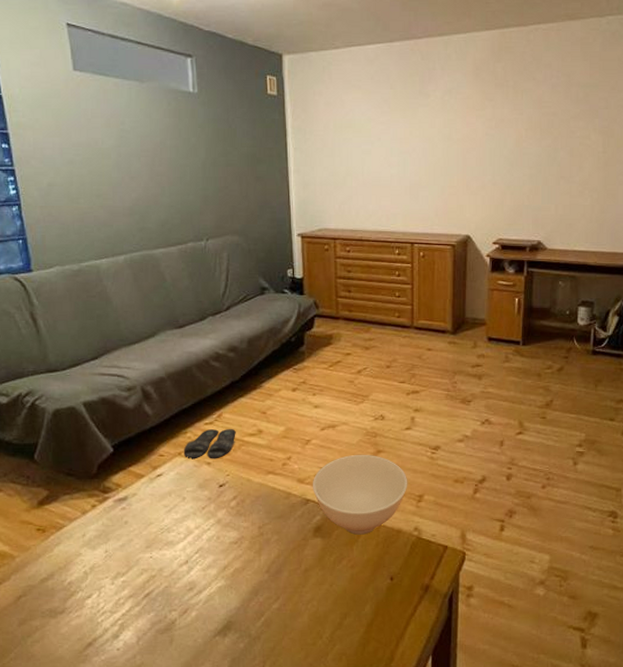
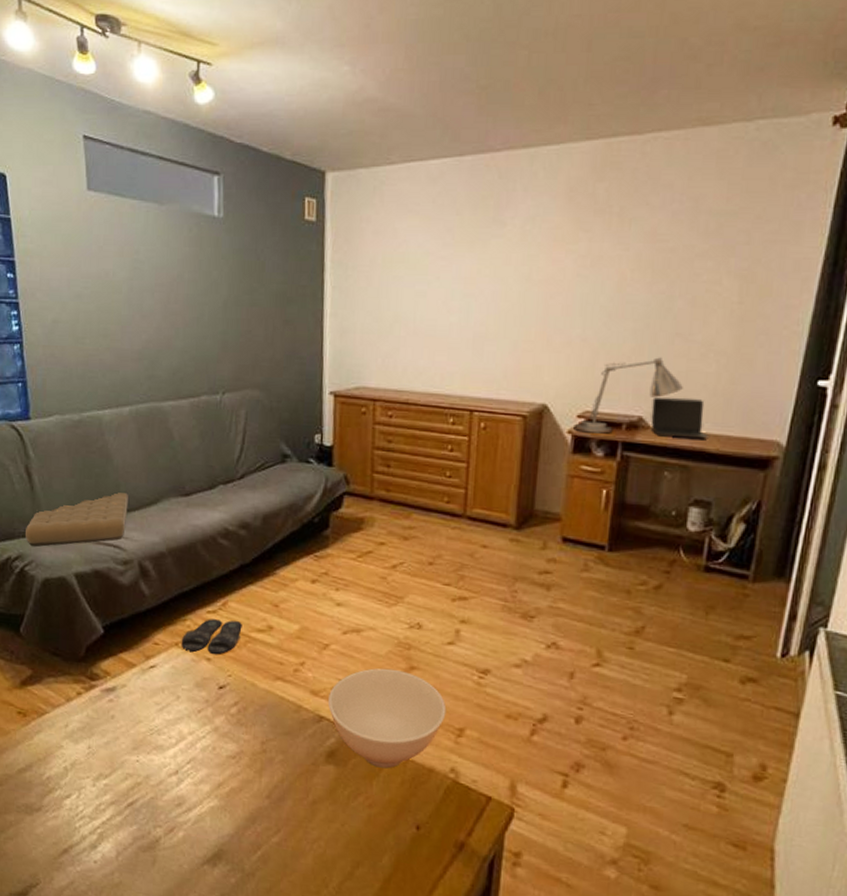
cushion: none [33,327,128,383] -> present [24,490,128,548]
desk lamp: none [491,195,568,255] -> present [573,357,683,434]
laptop: none [547,226,590,255] -> present [650,398,710,439]

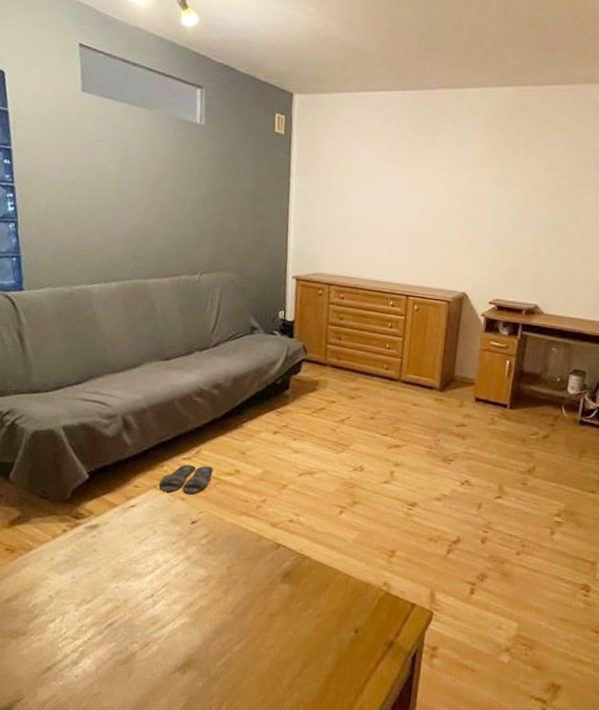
cushion: present [24,490,128,548] -> none [16,355,114,404]
bowl: present [327,668,447,769] -> none [284,503,382,585]
desk lamp: present [573,357,683,434] -> none [486,259,568,317]
laptop: present [650,398,710,439] -> none [543,290,586,324]

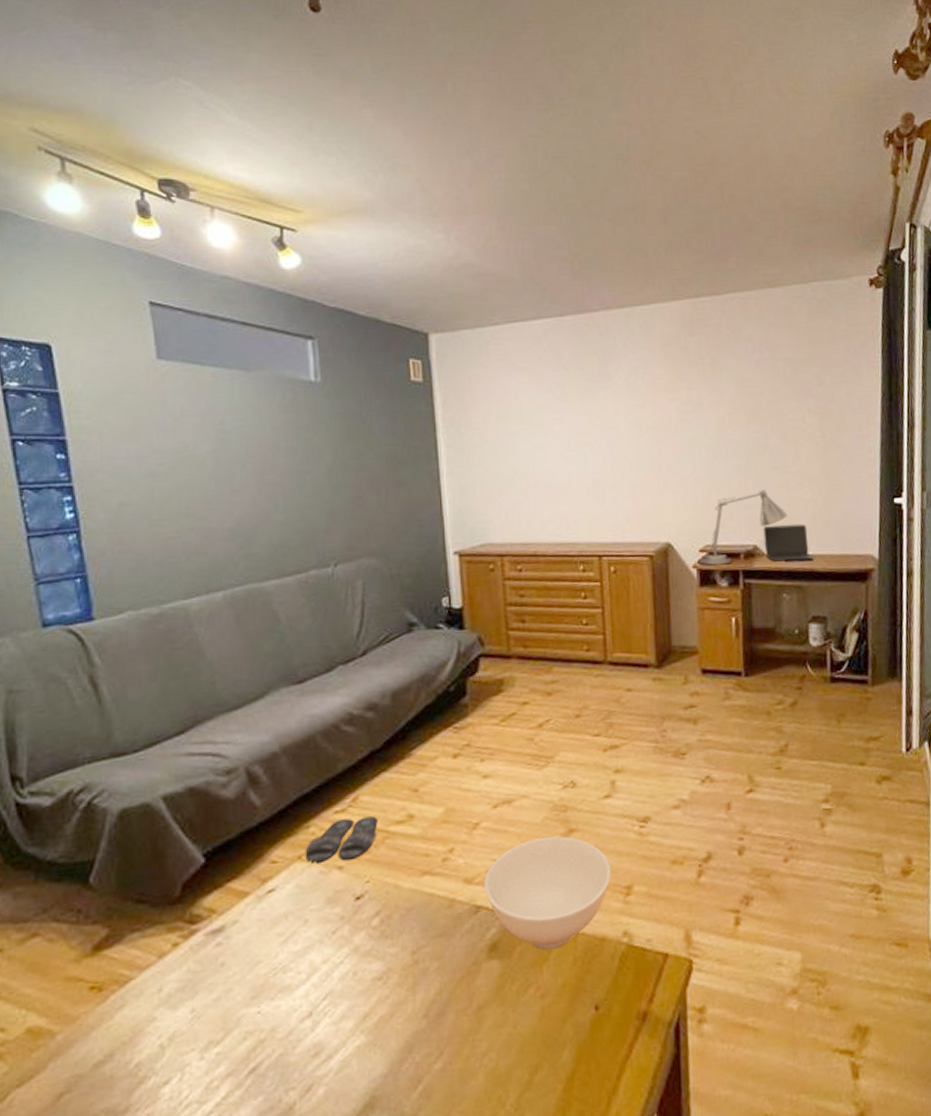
bowl: none [284,503,382,585] -> present [483,835,612,950]
desk lamp: none [486,259,568,317] -> present [697,489,787,566]
laptop: none [543,290,586,324] -> present [763,524,817,561]

